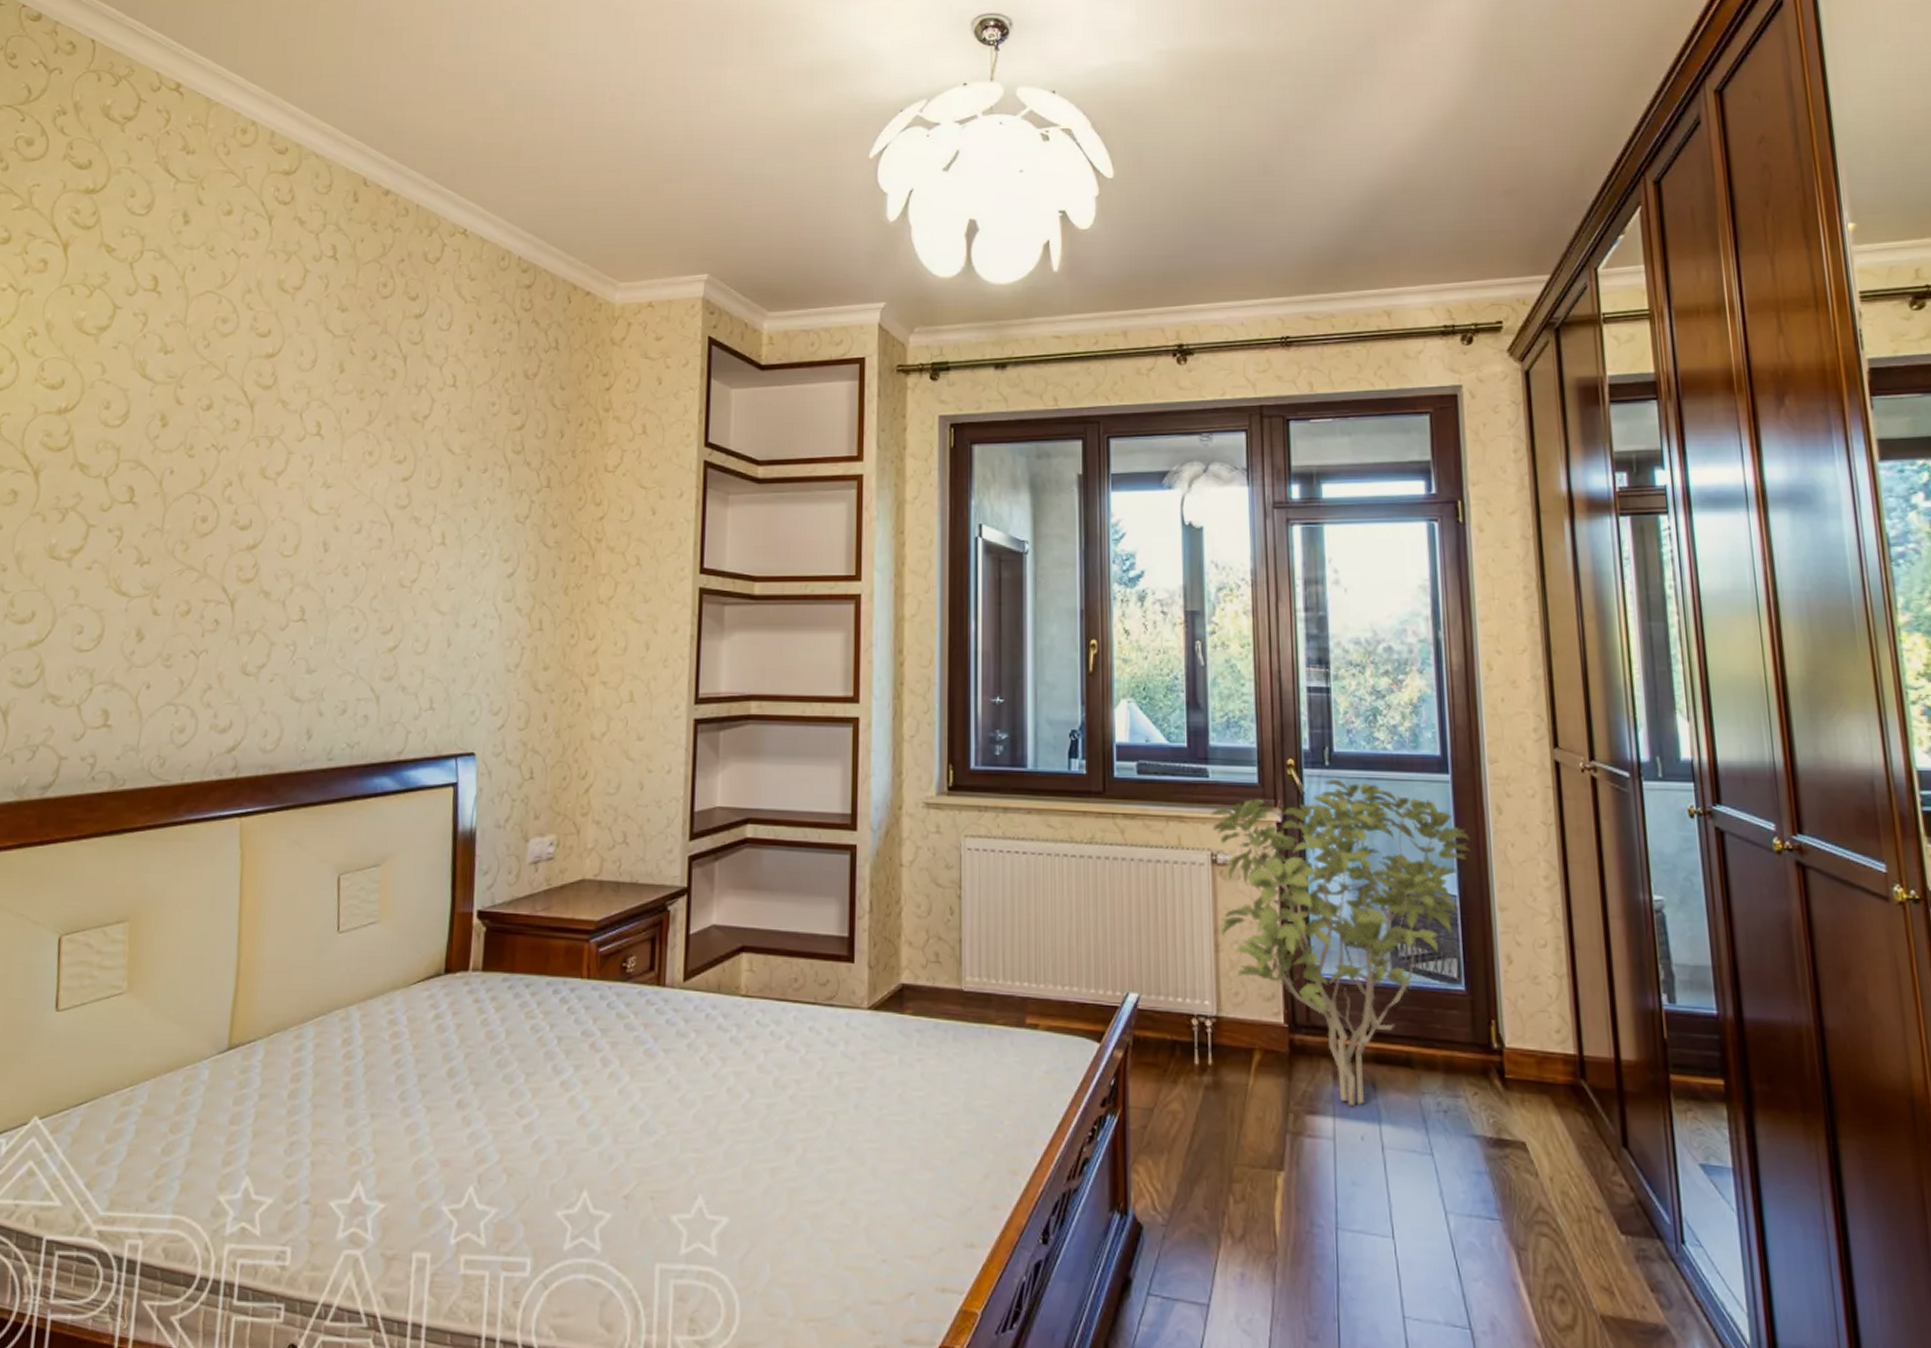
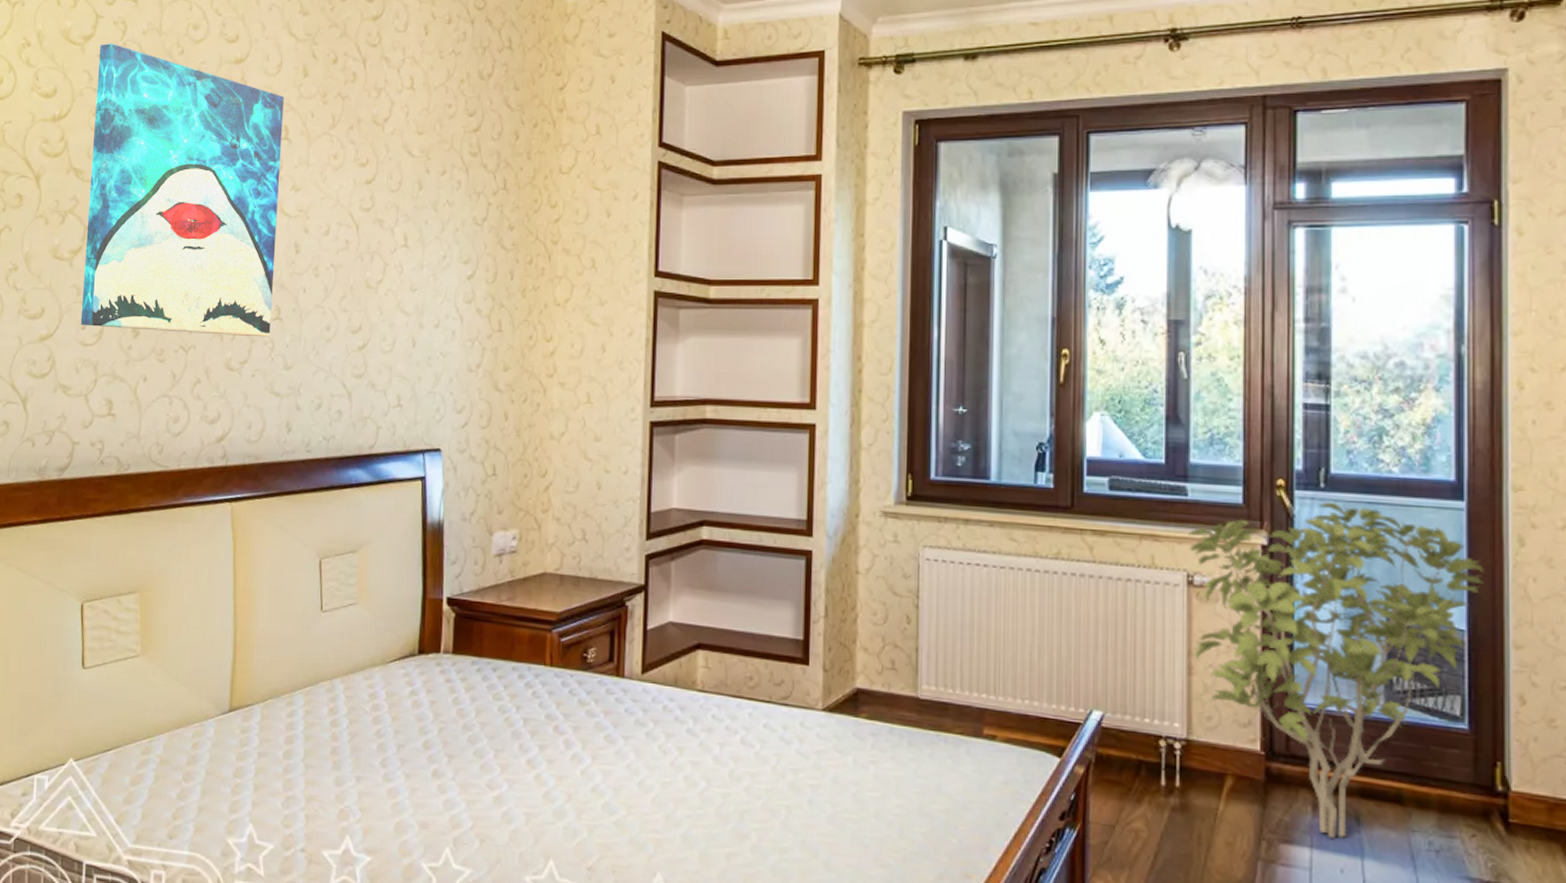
wall art: none [76,335,318,640] -> present [80,43,284,338]

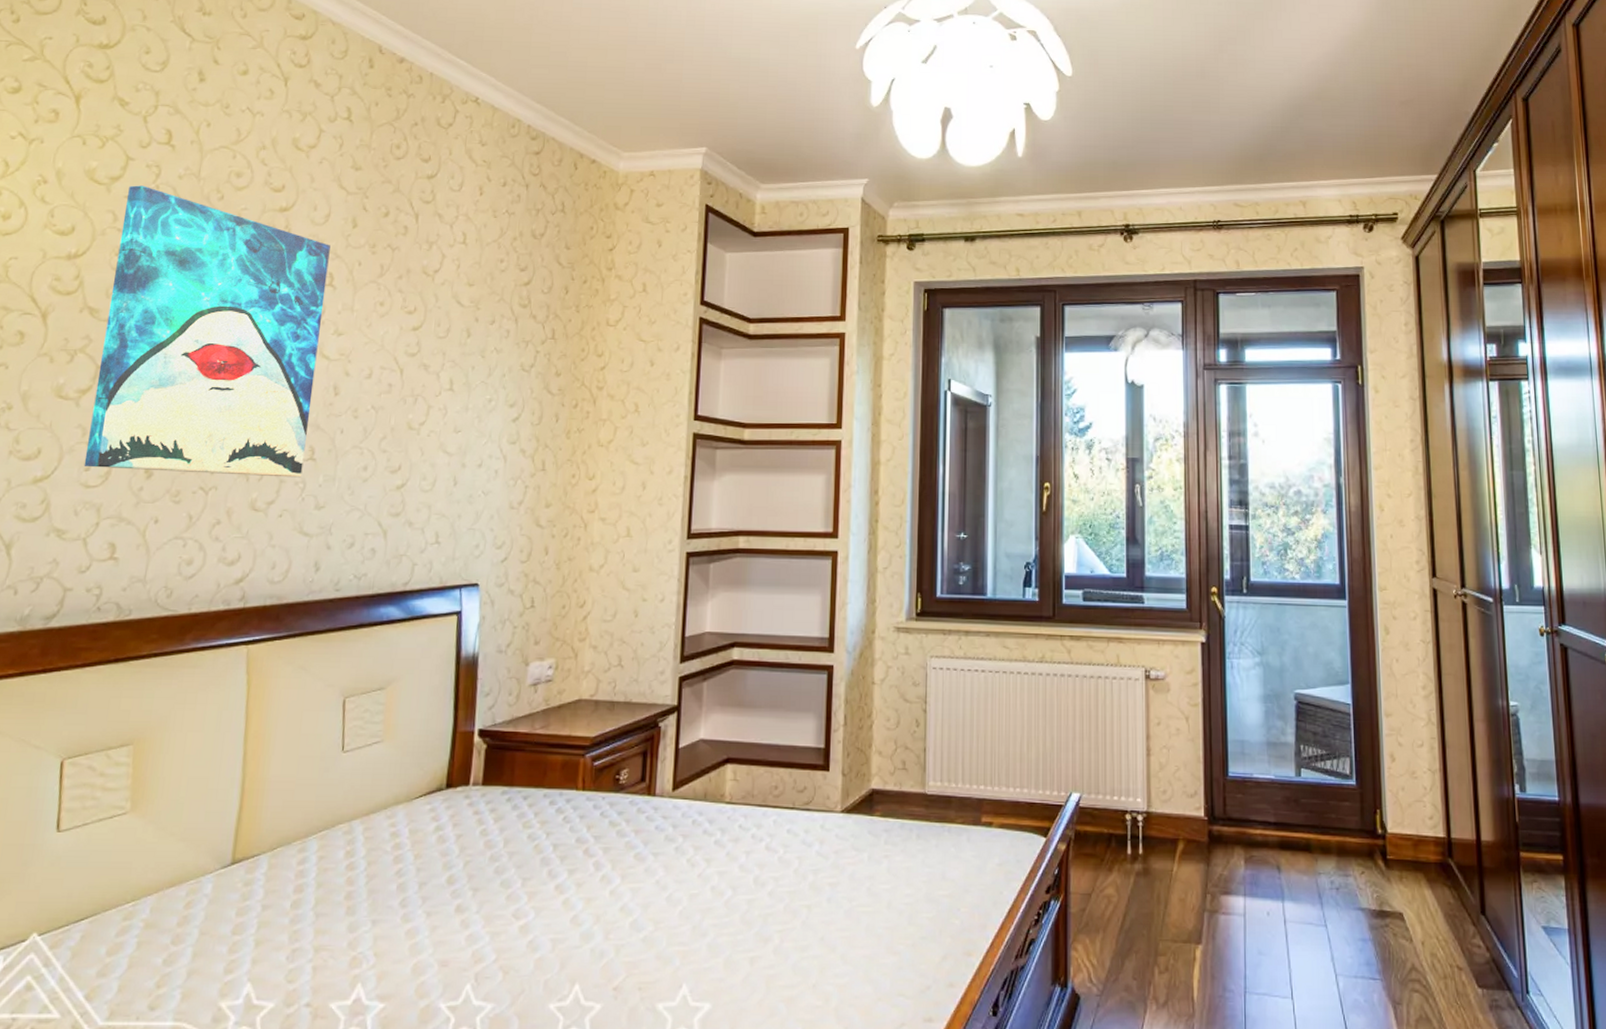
shrub: present [1188,501,1484,839] -> none [1145,604,1362,886]

